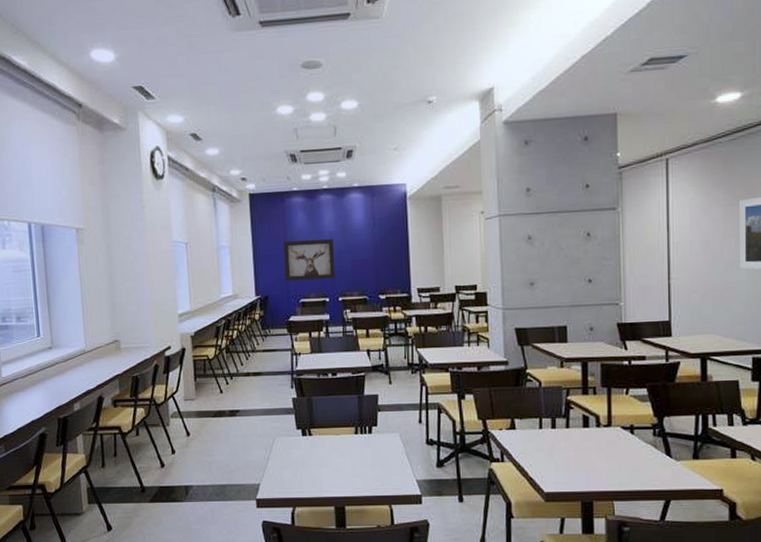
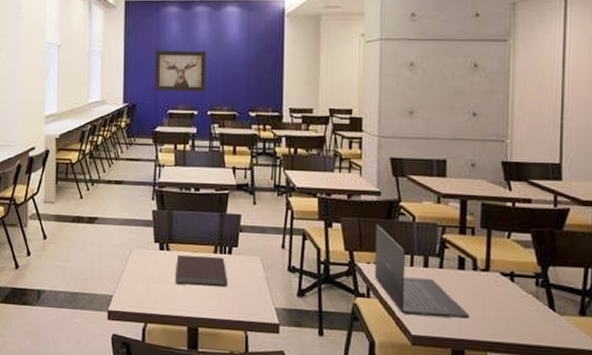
notebook: none [319,437,371,467] -> present [175,255,228,287]
laptop: none [505,392,597,474] -> present [374,224,471,319]

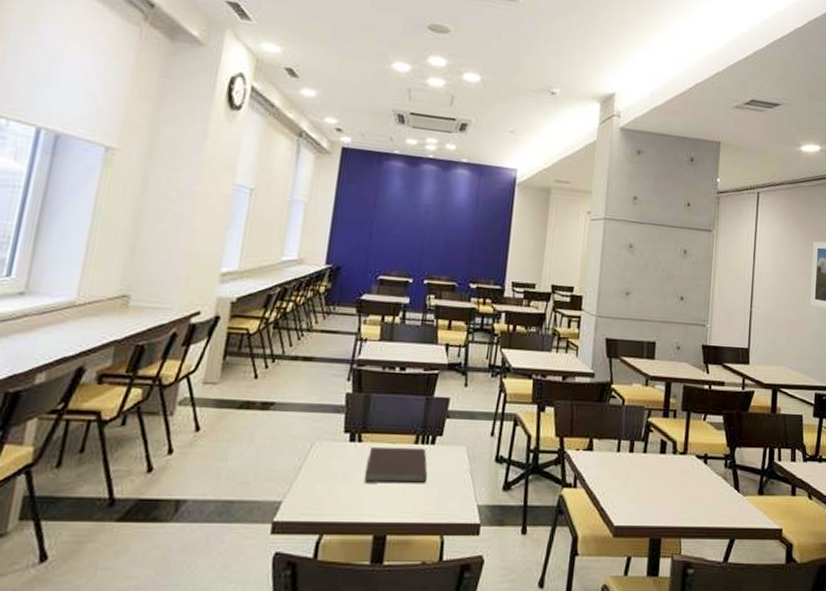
wall art: present [154,50,207,91] -> none [365,206,430,258]
laptop: present [374,224,471,319] -> none [582,408,668,505]

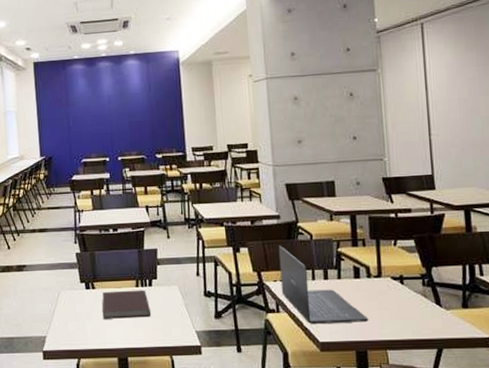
laptop: none [582,408,668,505] -> present [278,245,369,324]

